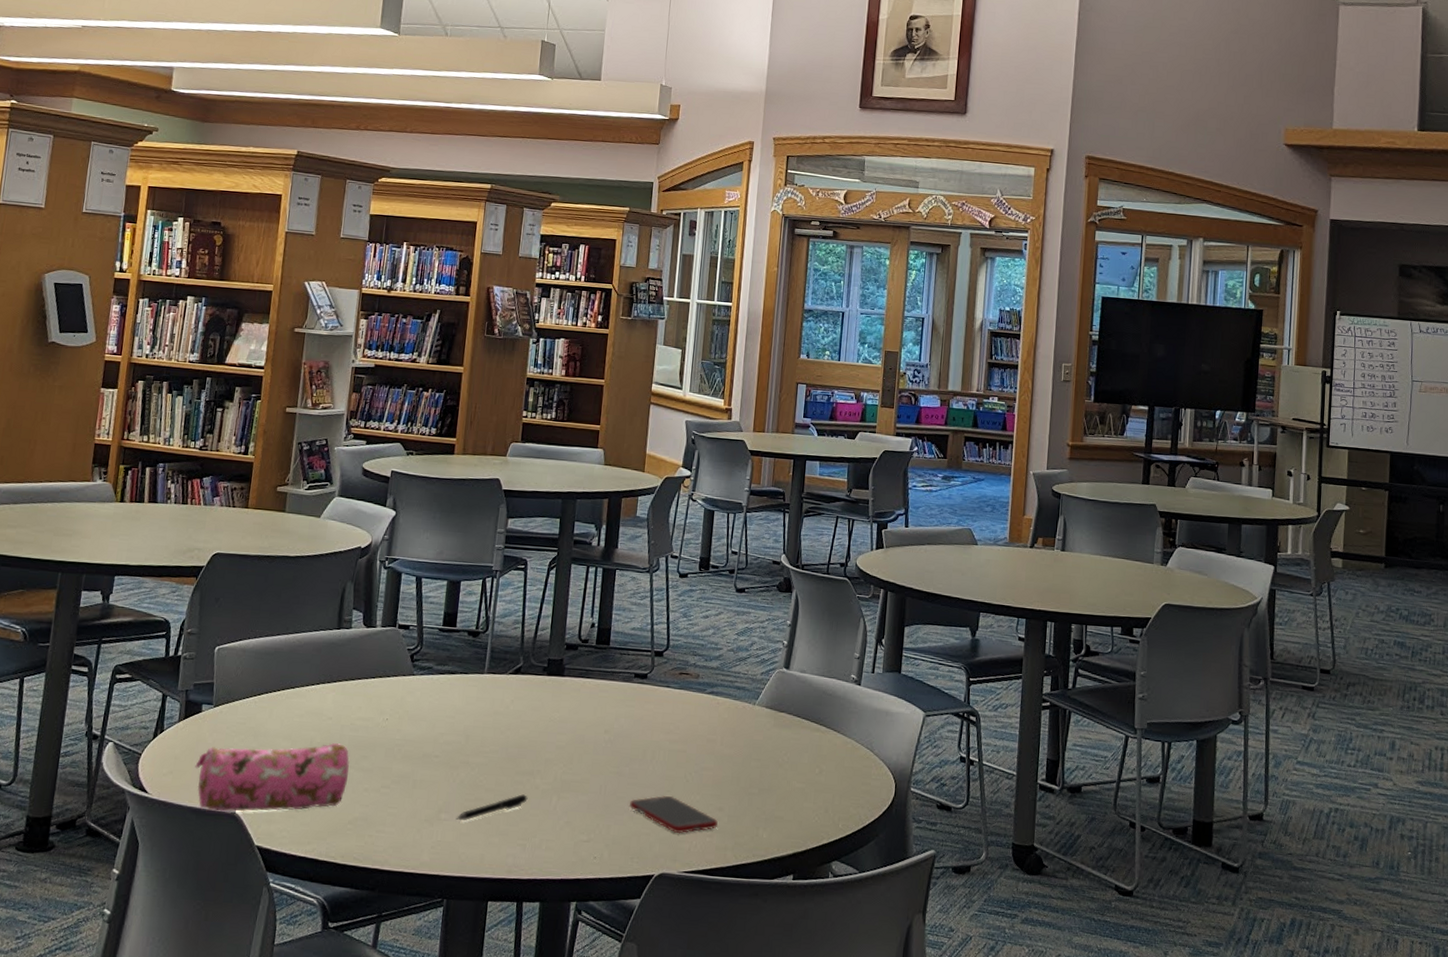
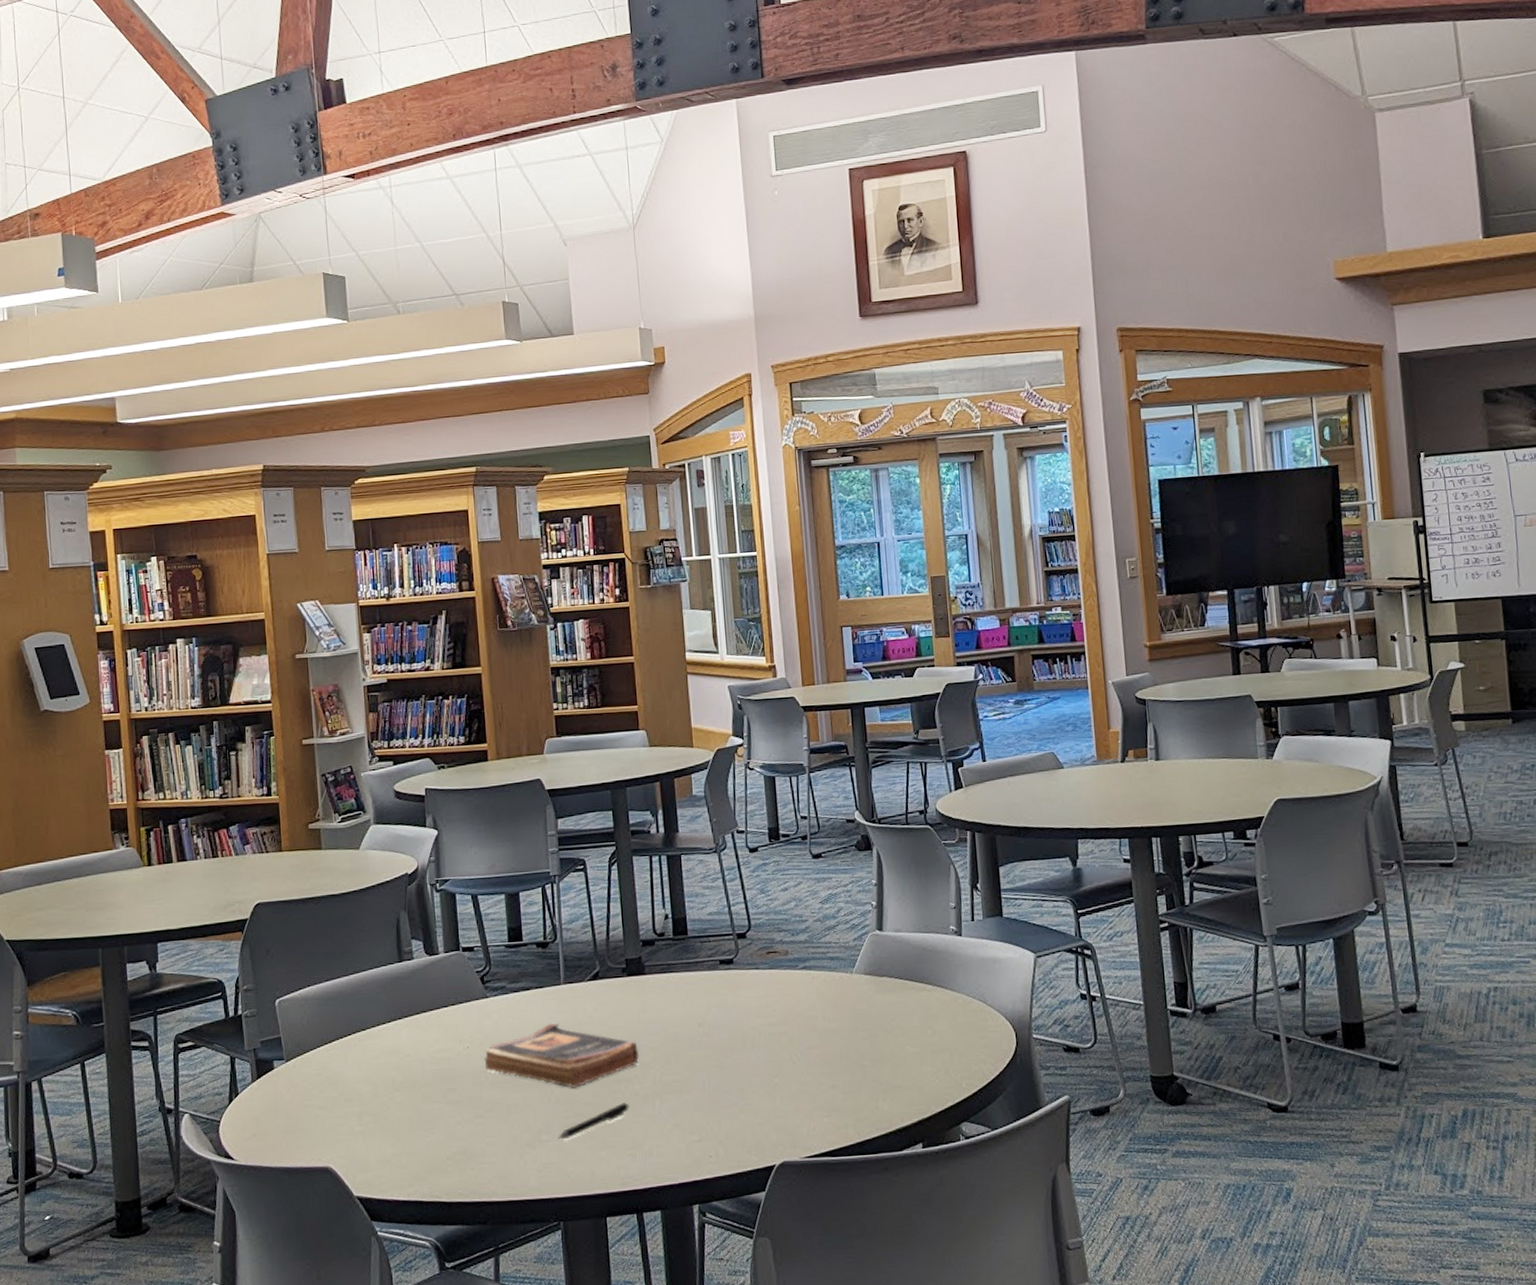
pencil case: present [195,742,350,812] -> none [278,1079,439,1169]
book: none [400,708,546,774] -> present [484,1022,640,1088]
cell phone: present [628,795,718,834] -> none [736,1080,834,1119]

